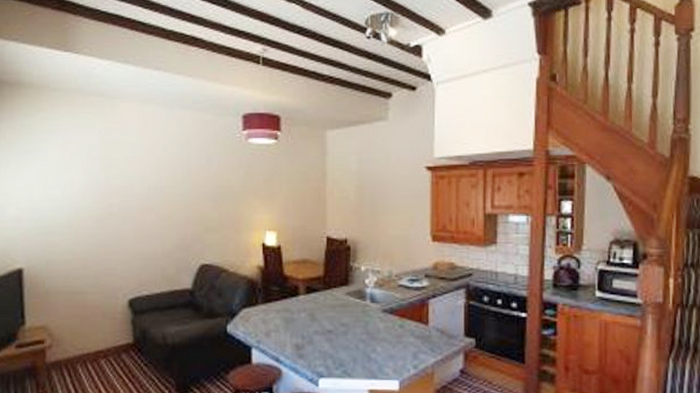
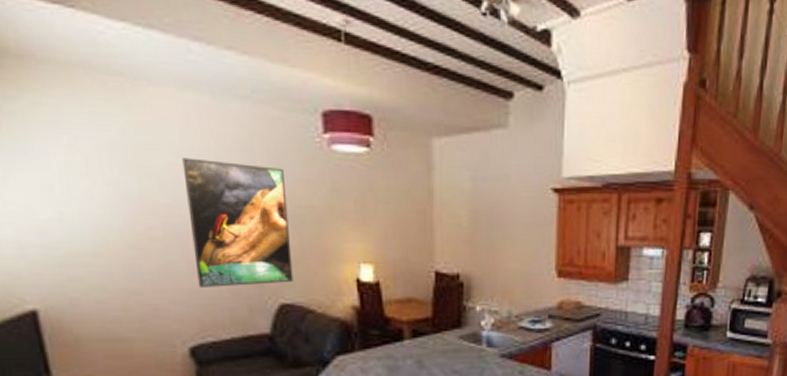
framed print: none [138,152,213,252] -> present [182,157,293,289]

